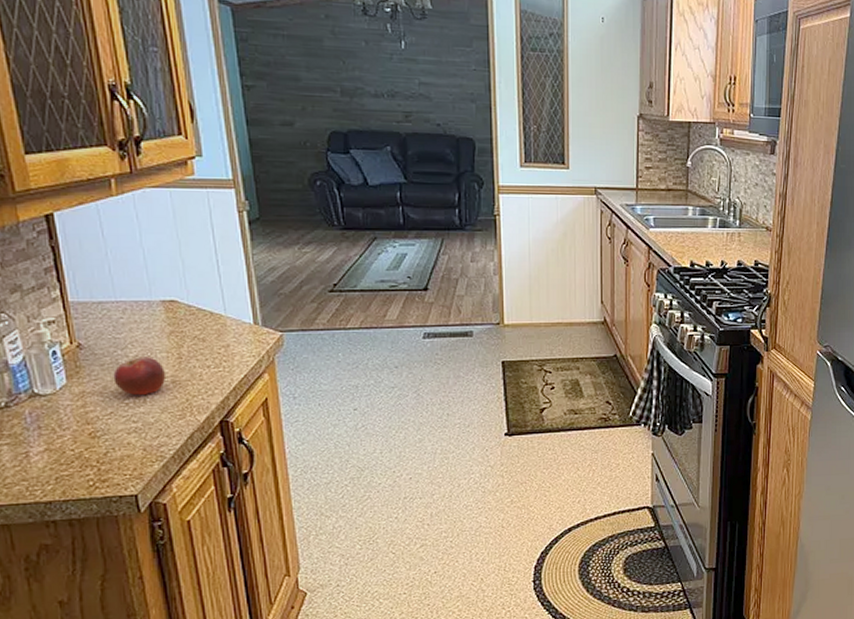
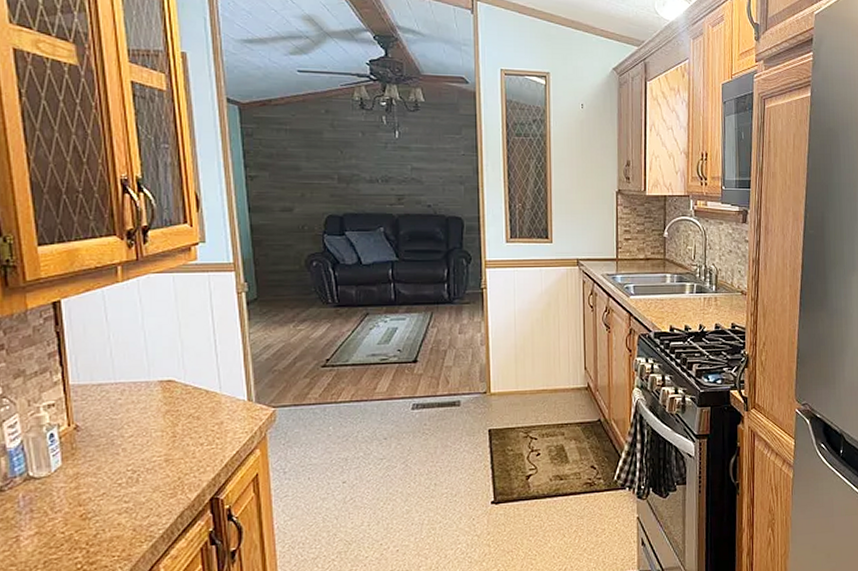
fruit: present [113,357,167,396] -> none [108,436,160,476]

